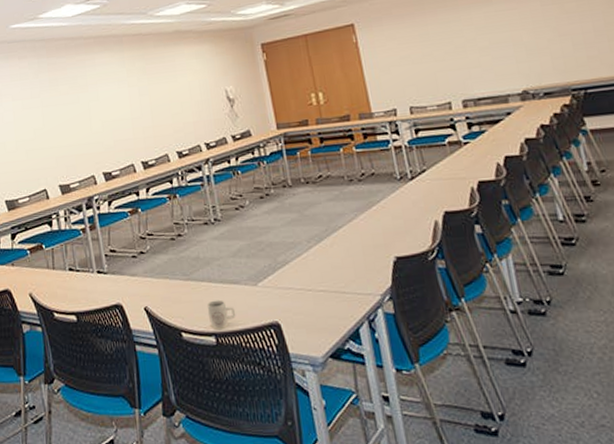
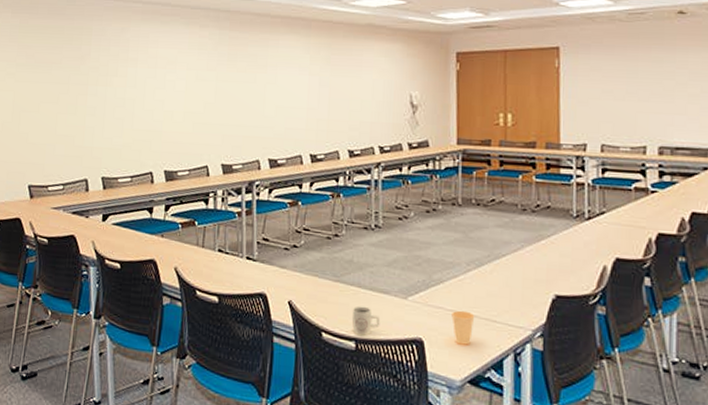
cup: none [302,287,326,321] -> present [451,310,475,345]

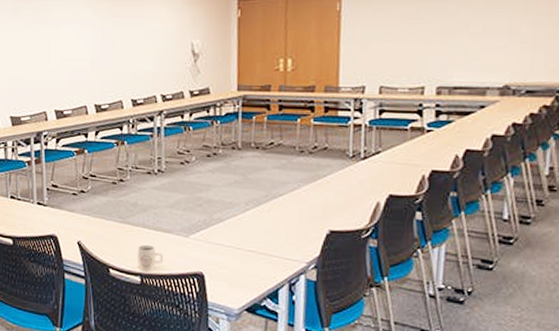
cup: present [451,310,475,345] -> none [230,246,253,277]

